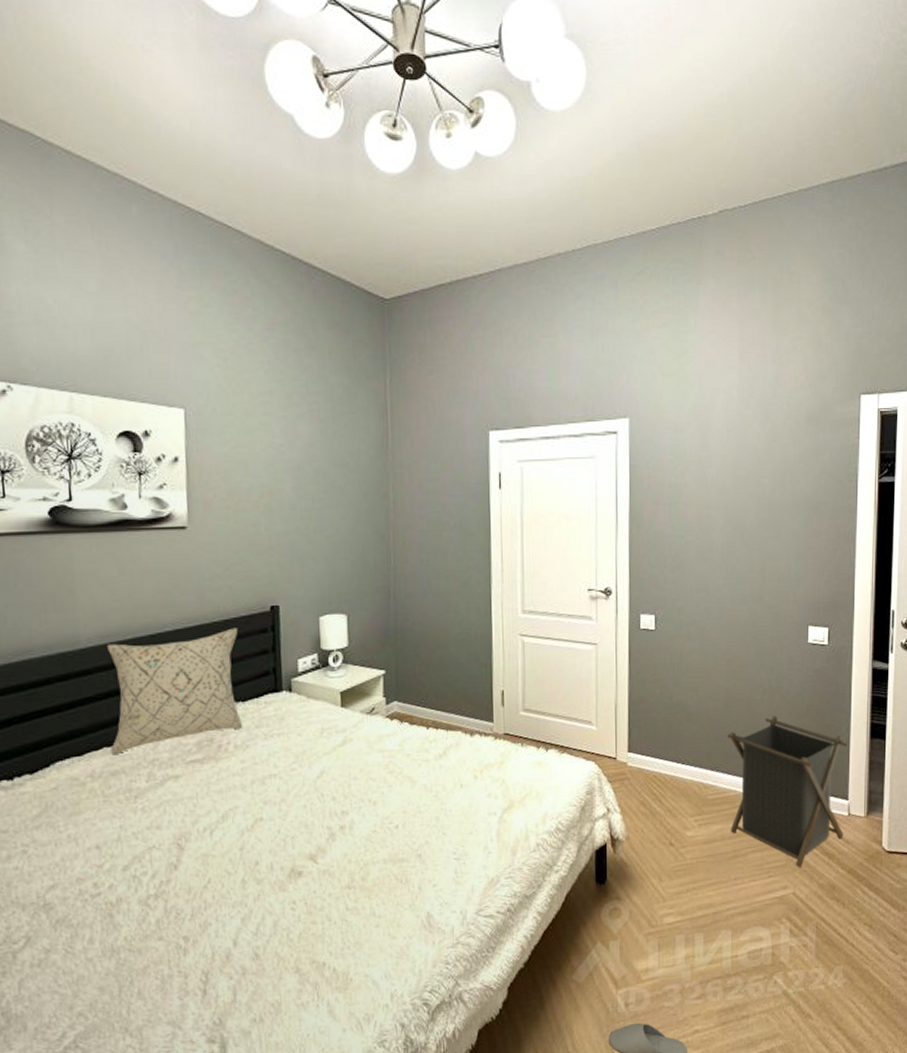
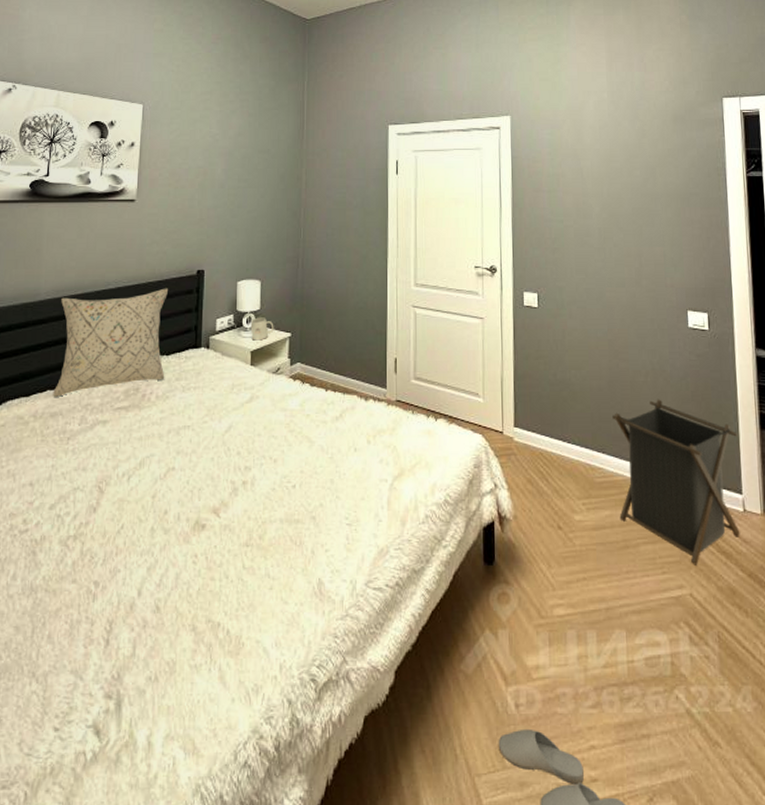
mug: none [337,655,366,681] -> present [250,317,274,341]

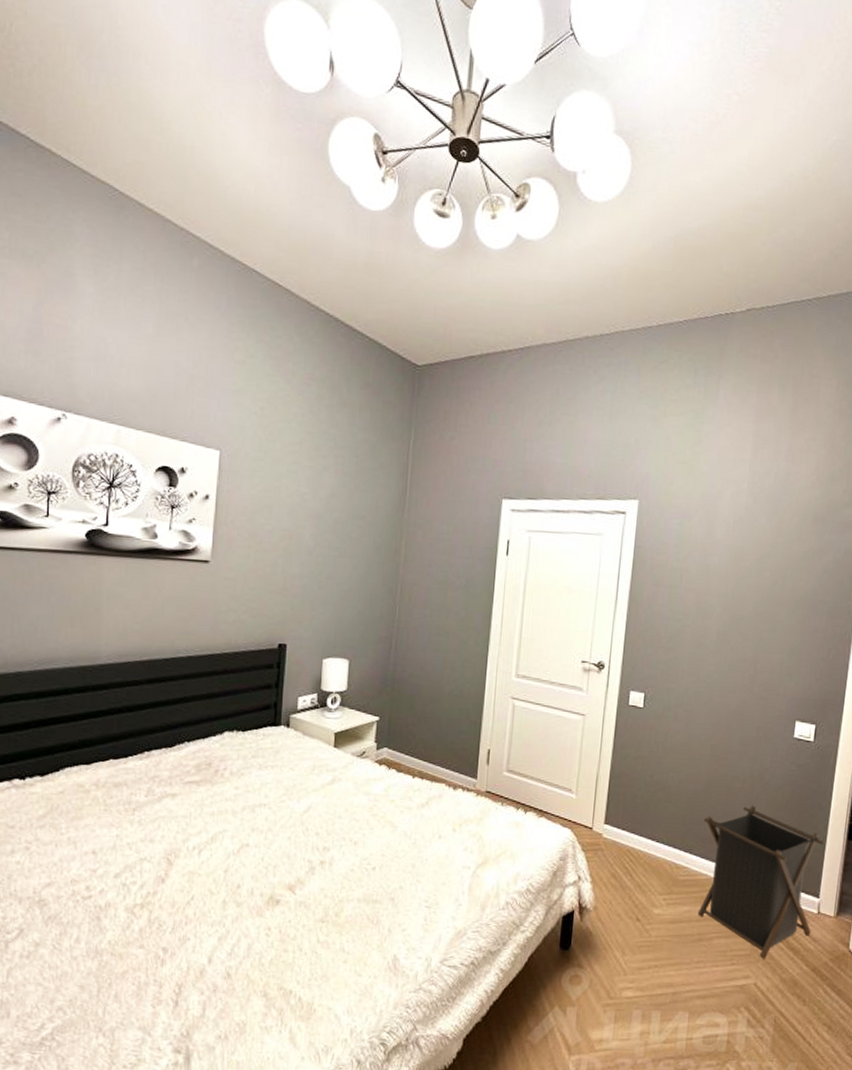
pillow: present [53,288,169,397] -> none [116,660,246,767]
mug: present [250,317,274,341] -> none [335,698,361,723]

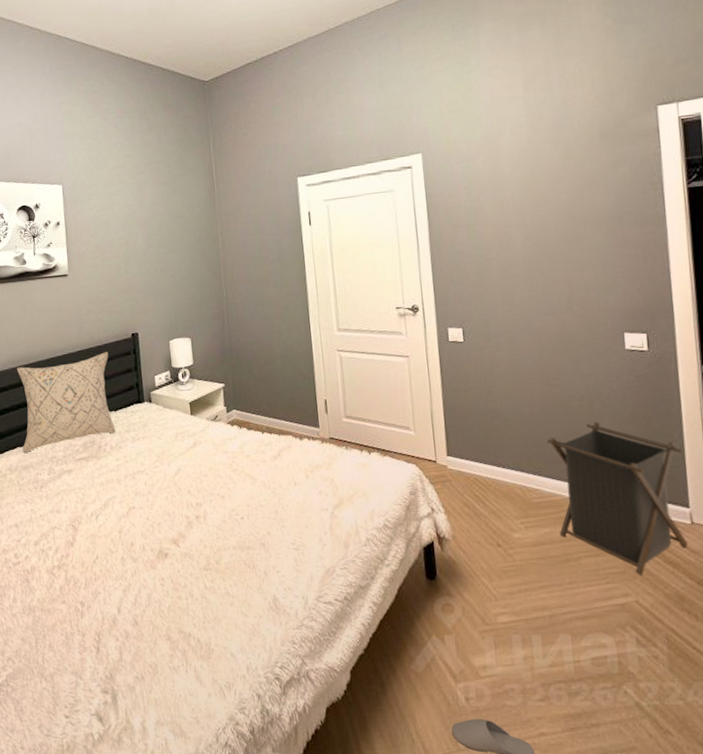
pillow: none [116,660,246,767] -> present [17,352,116,453]

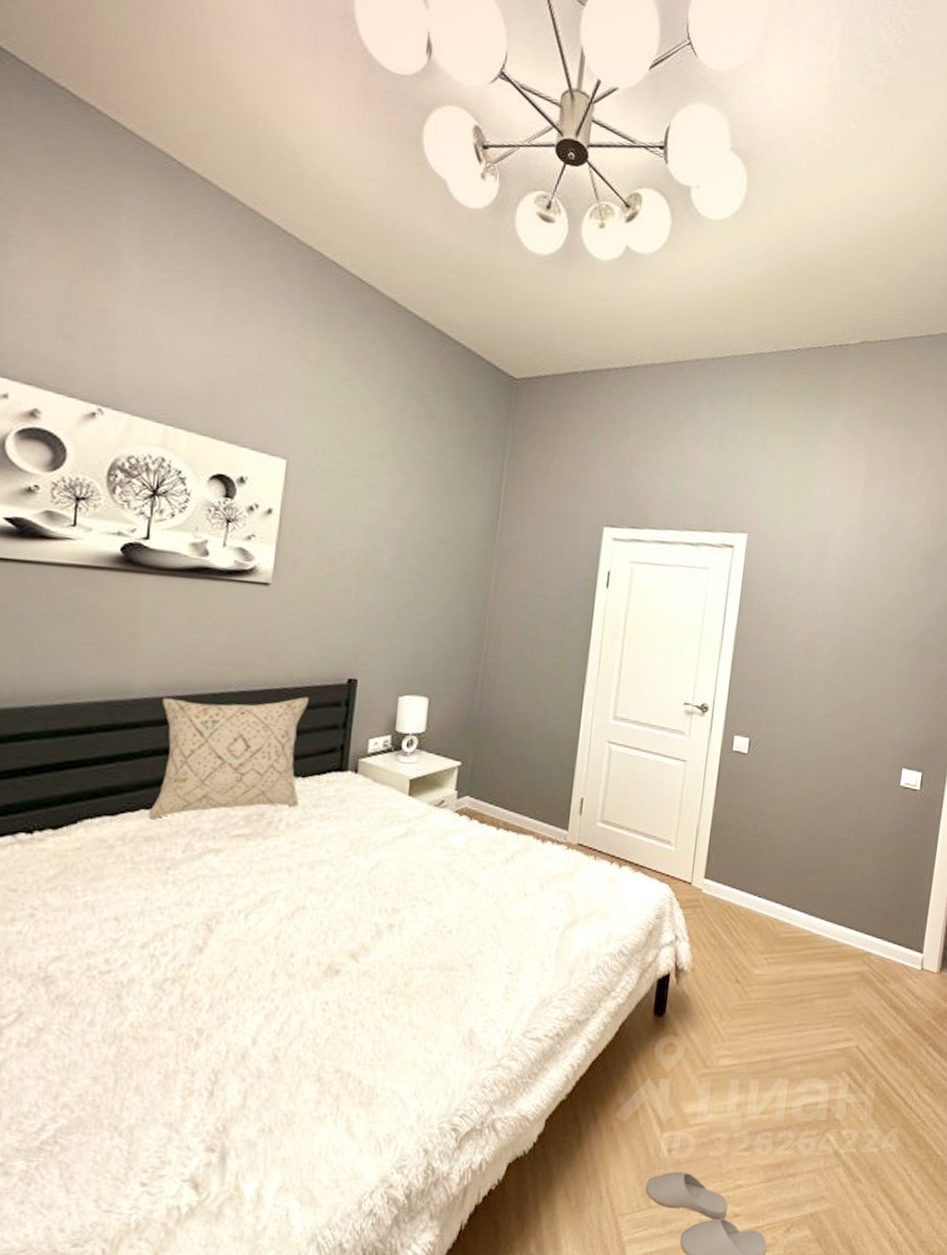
laundry basket: present [547,421,688,575] -> none [799,857,929,1019]

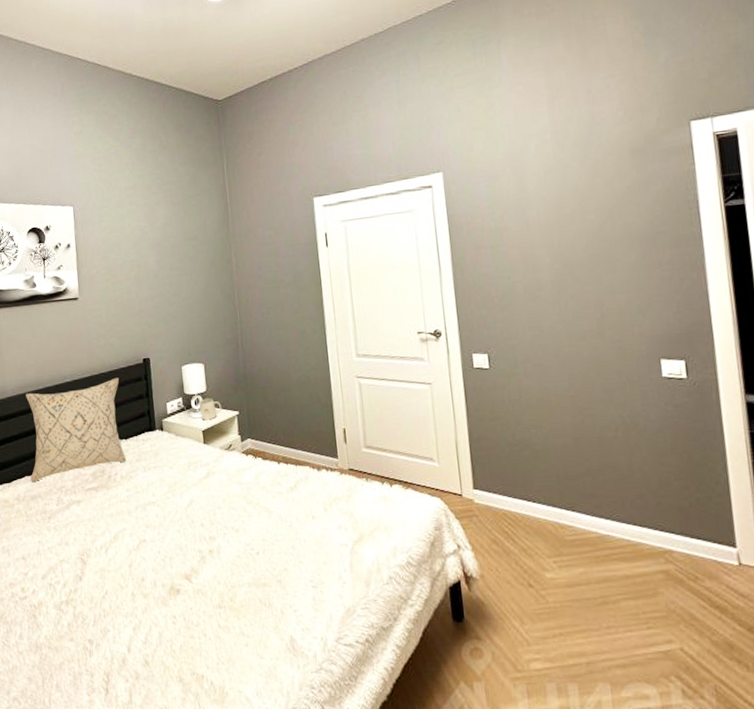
mug: none [411,740,441,768] -> present [198,398,222,421]

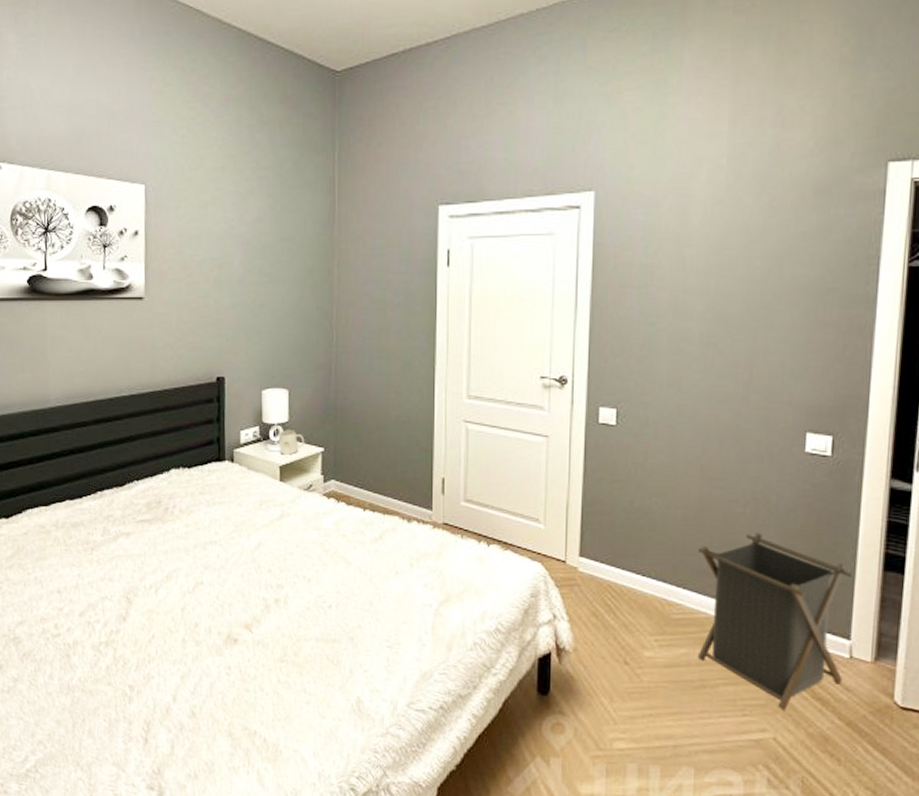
pillow: present [25,377,127,482] -> none [72,396,188,507]
laundry basket: none [580,453,736,620] -> present [697,532,854,710]

